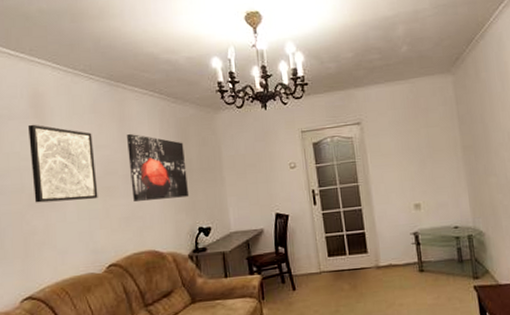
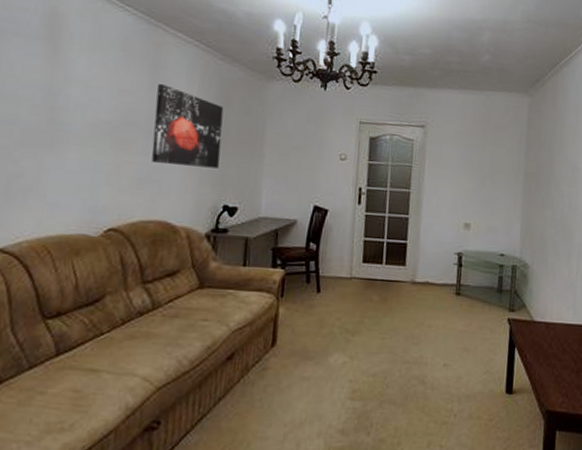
wall art: present [27,124,98,203] -> none [28,47,116,151]

